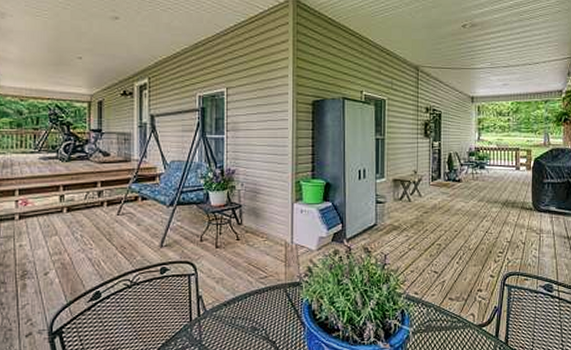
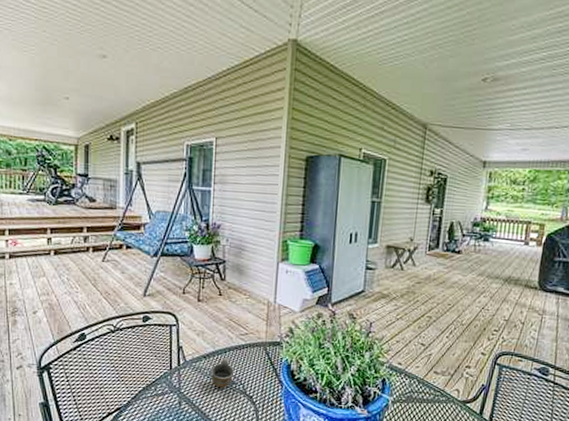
cup: none [233,303,255,336] -> present [211,357,234,389]

